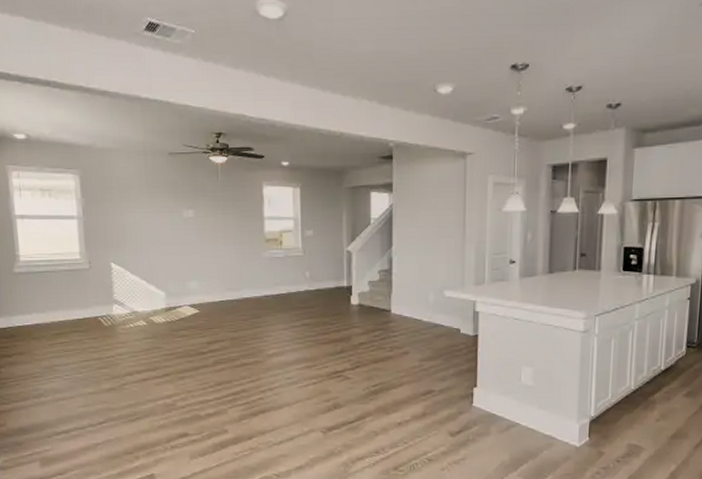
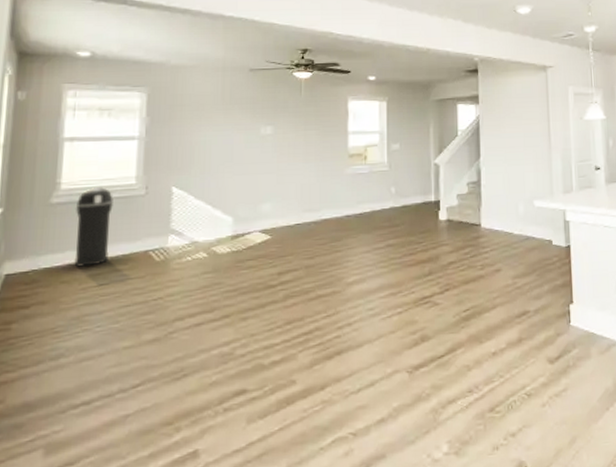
trash can: none [34,259,67,327] -> present [74,186,113,267]

